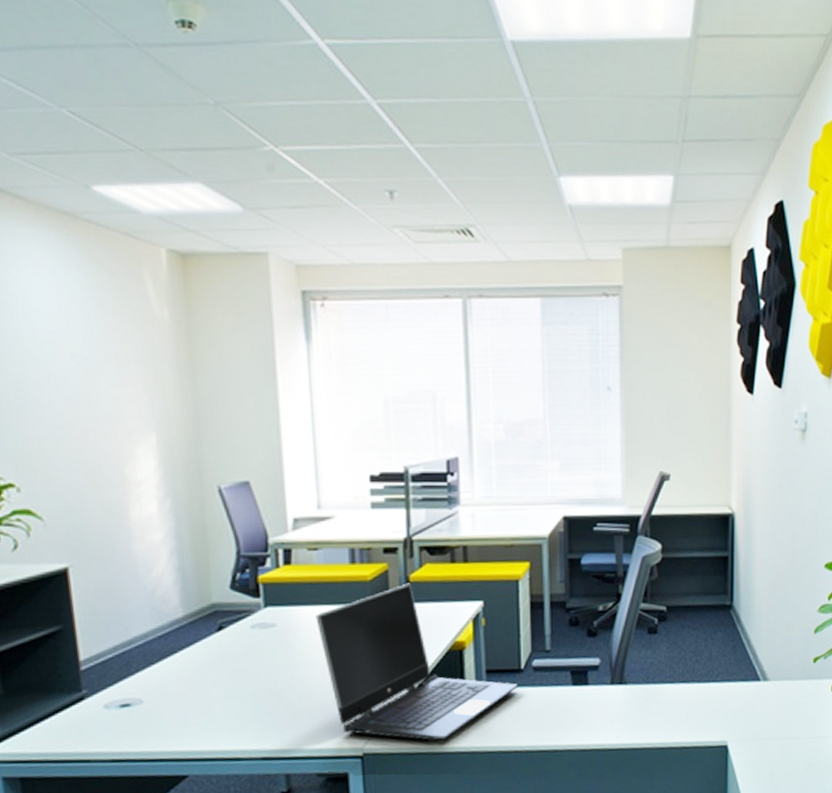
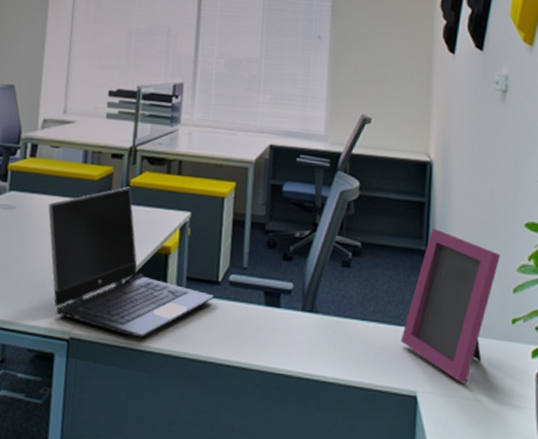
picture frame: none [710,582,803,725] -> present [400,228,501,383]

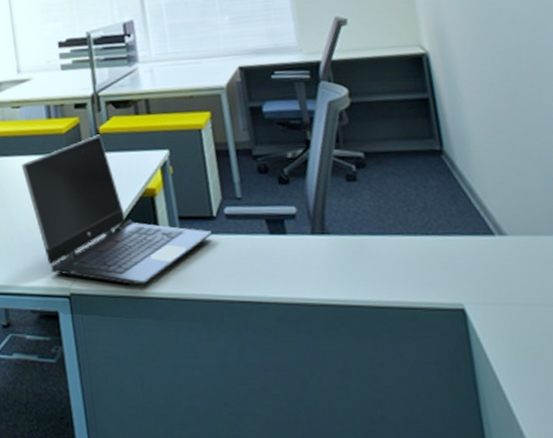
picture frame: present [400,228,501,383] -> none [432,124,536,288]

